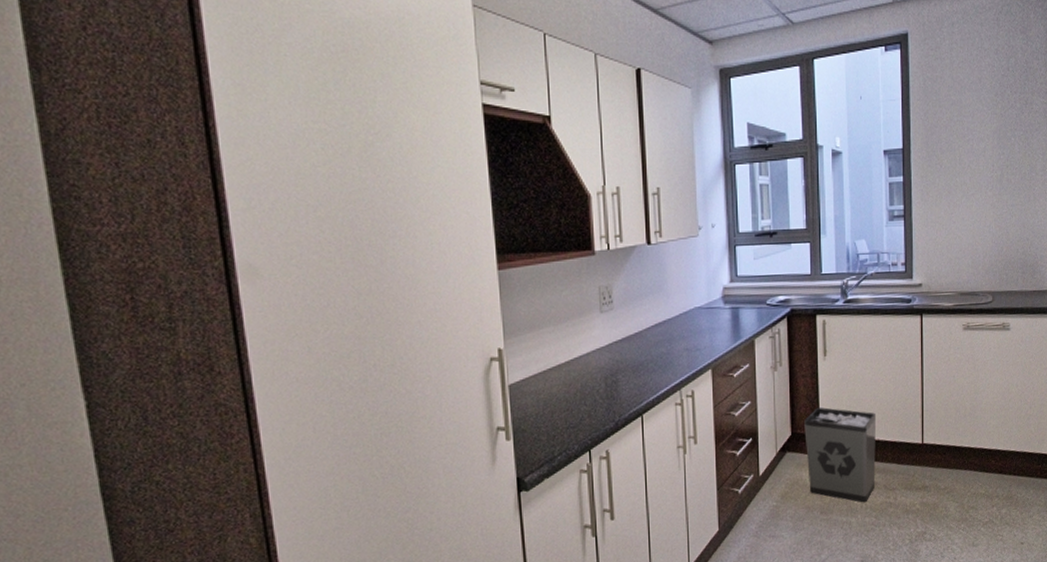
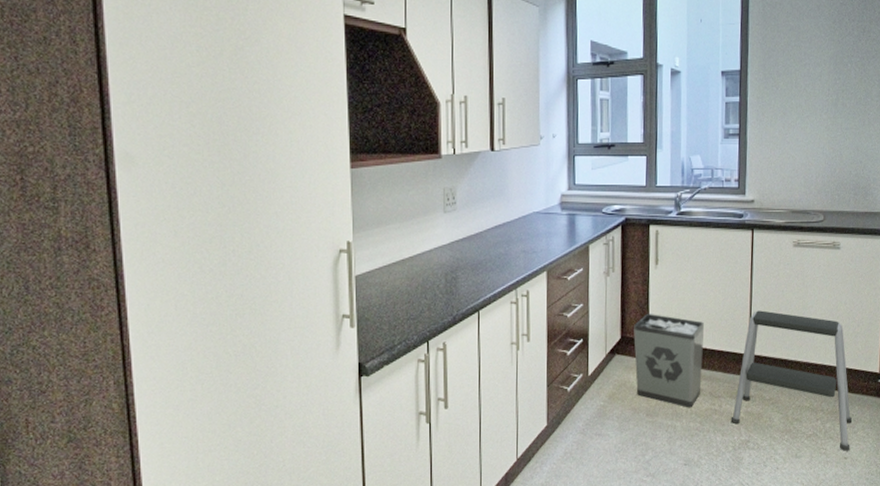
step stool: none [906,397,1027,537] -> present [730,310,852,451]

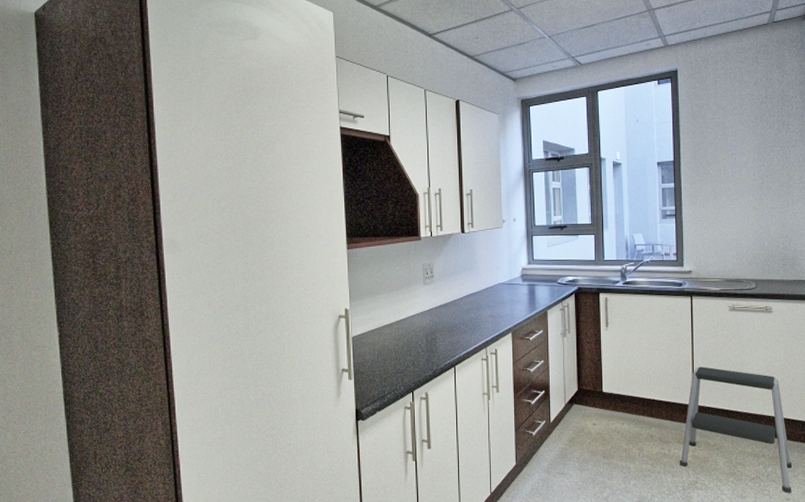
recycling bin: present [634,313,705,408] -> none [589,368,652,452]

